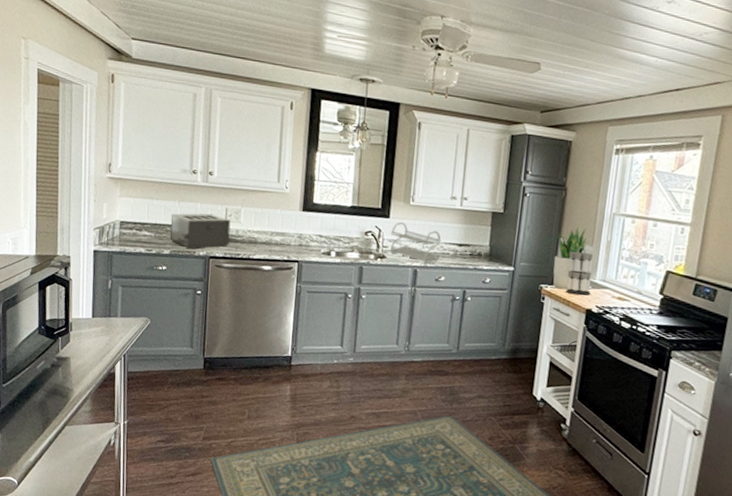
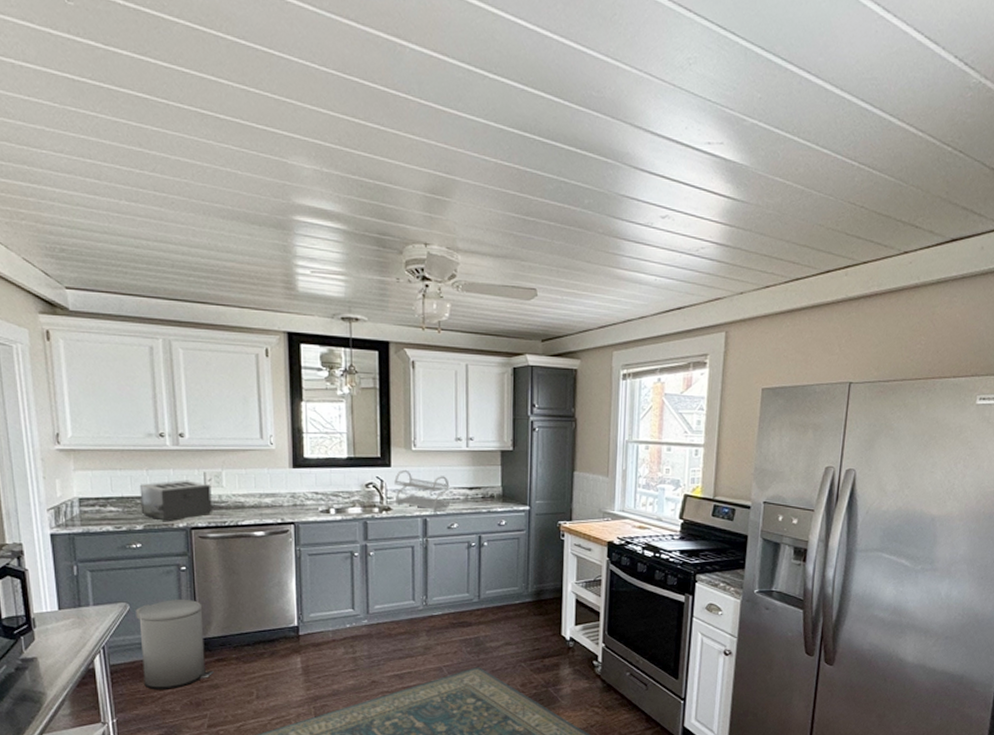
pedal bin: none [154,319,214,401] -> present [135,598,214,690]
planter: present [553,227,588,290] -> none [570,458,603,525]
spice rack: present [566,246,593,296] -> none [584,478,610,529]

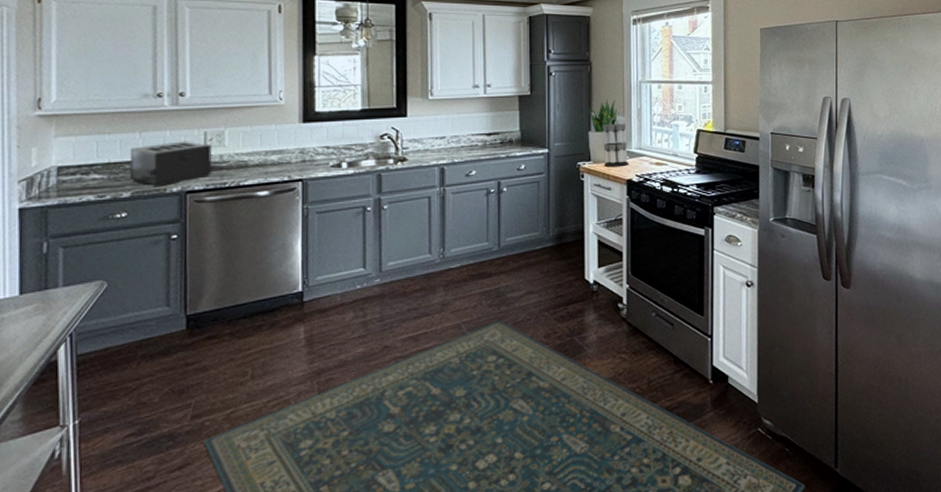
pedal bin: present [135,598,214,690] -> none [114,270,202,380]
dish rack: present [394,469,451,513] -> none [410,119,469,161]
planter: none [570,458,603,525] -> present [588,99,619,164]
spice rack: none [584,478,610,529] -> present [602,118,628,168]

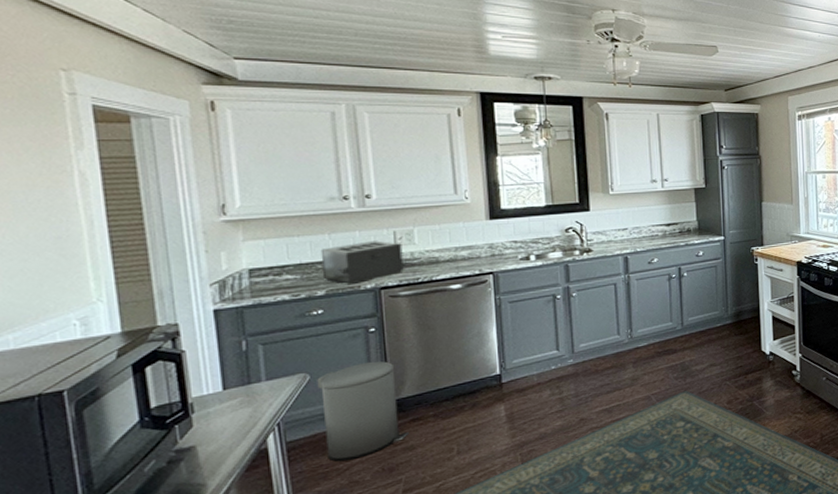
pedal bin: none [114,270,202,380] -> present [317,361,409,462]
planter: present [588,99,619,164] -> none [760,189,788,249]
spice rack: present [602,118,628,168] -> none [772,206,798,251]

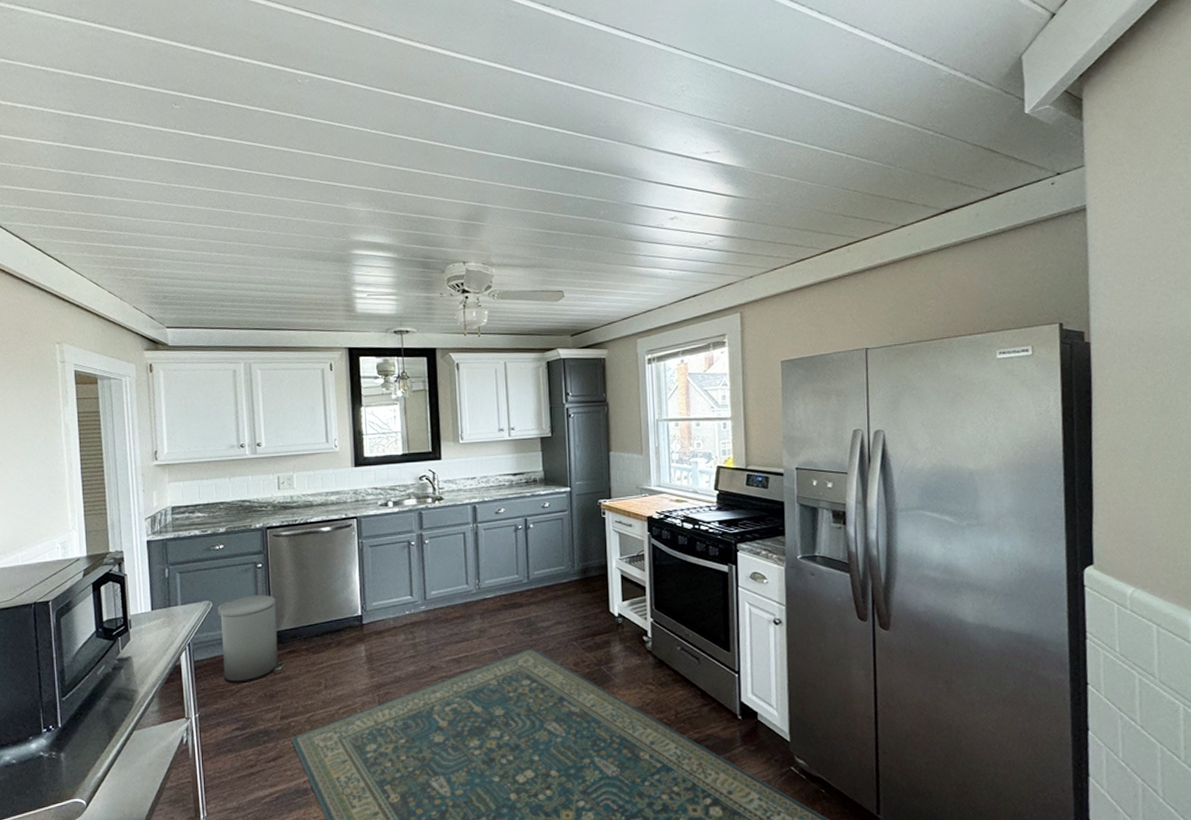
toaster: present [320,240,404,284] -> none [223,484,285,523]

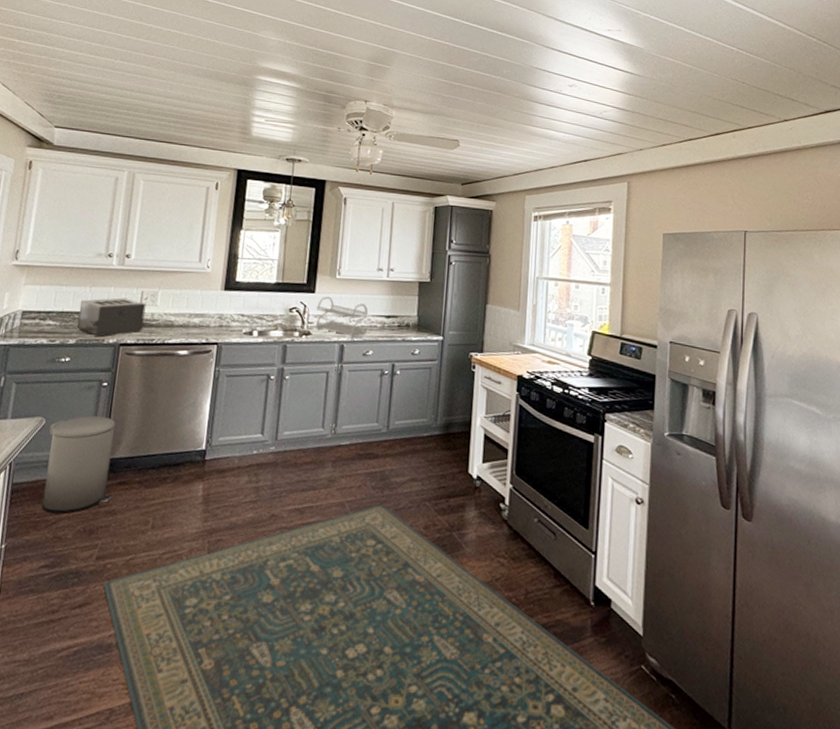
toaster: none [223,484,285,523] -> present [77,297,146,337]
dish rack: none [445,461,497,499] -> present [315,296,368,339]

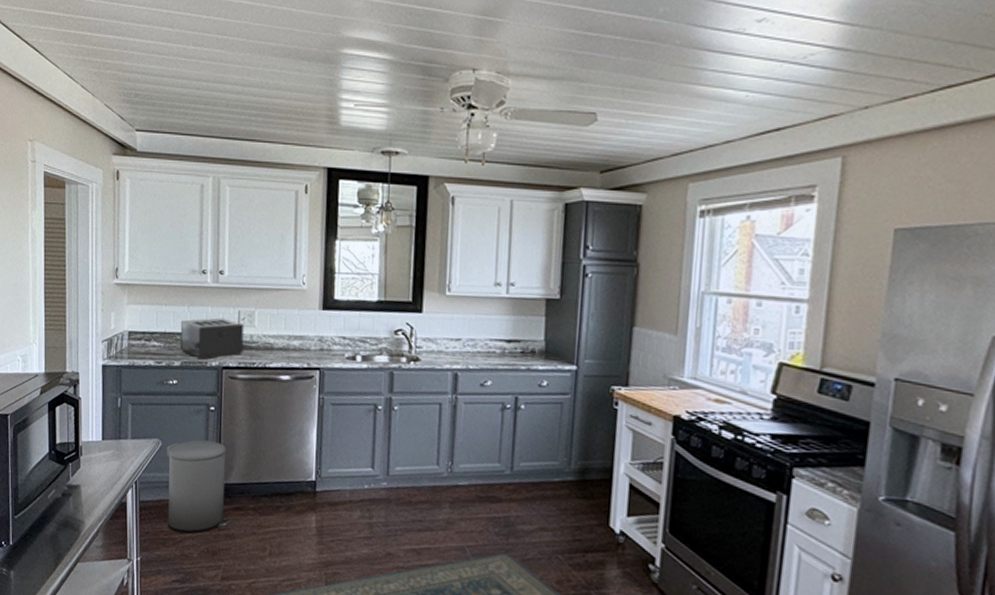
dish rack: present [315,296,368,339] -> none [424,316,485,367]

